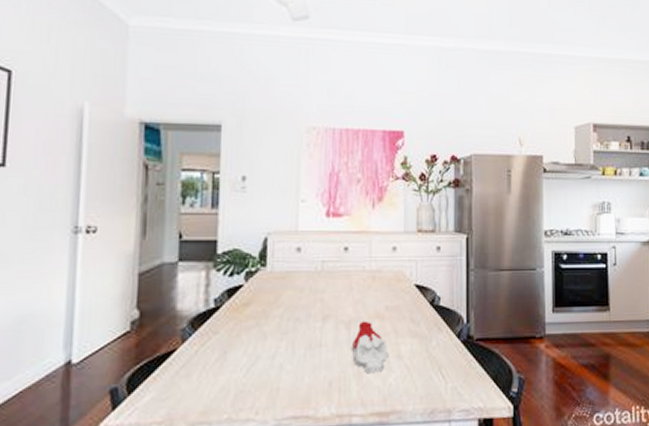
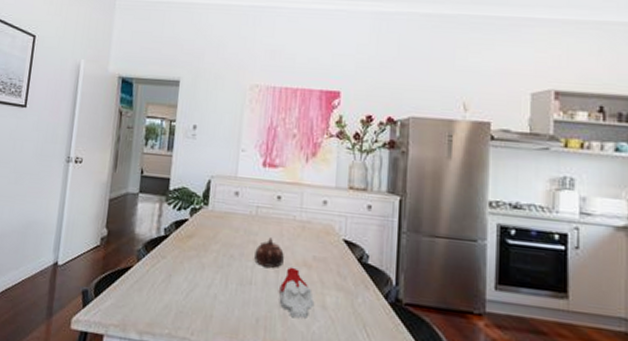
teapot: none [323,293,355,325] -> present [254,237,284,268]

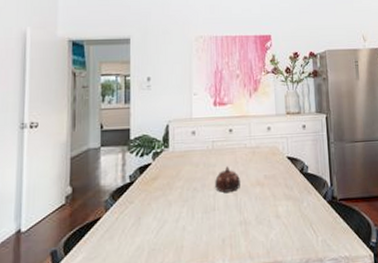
candle: present [278,267,314,319] -> none [238,188,269,232]

